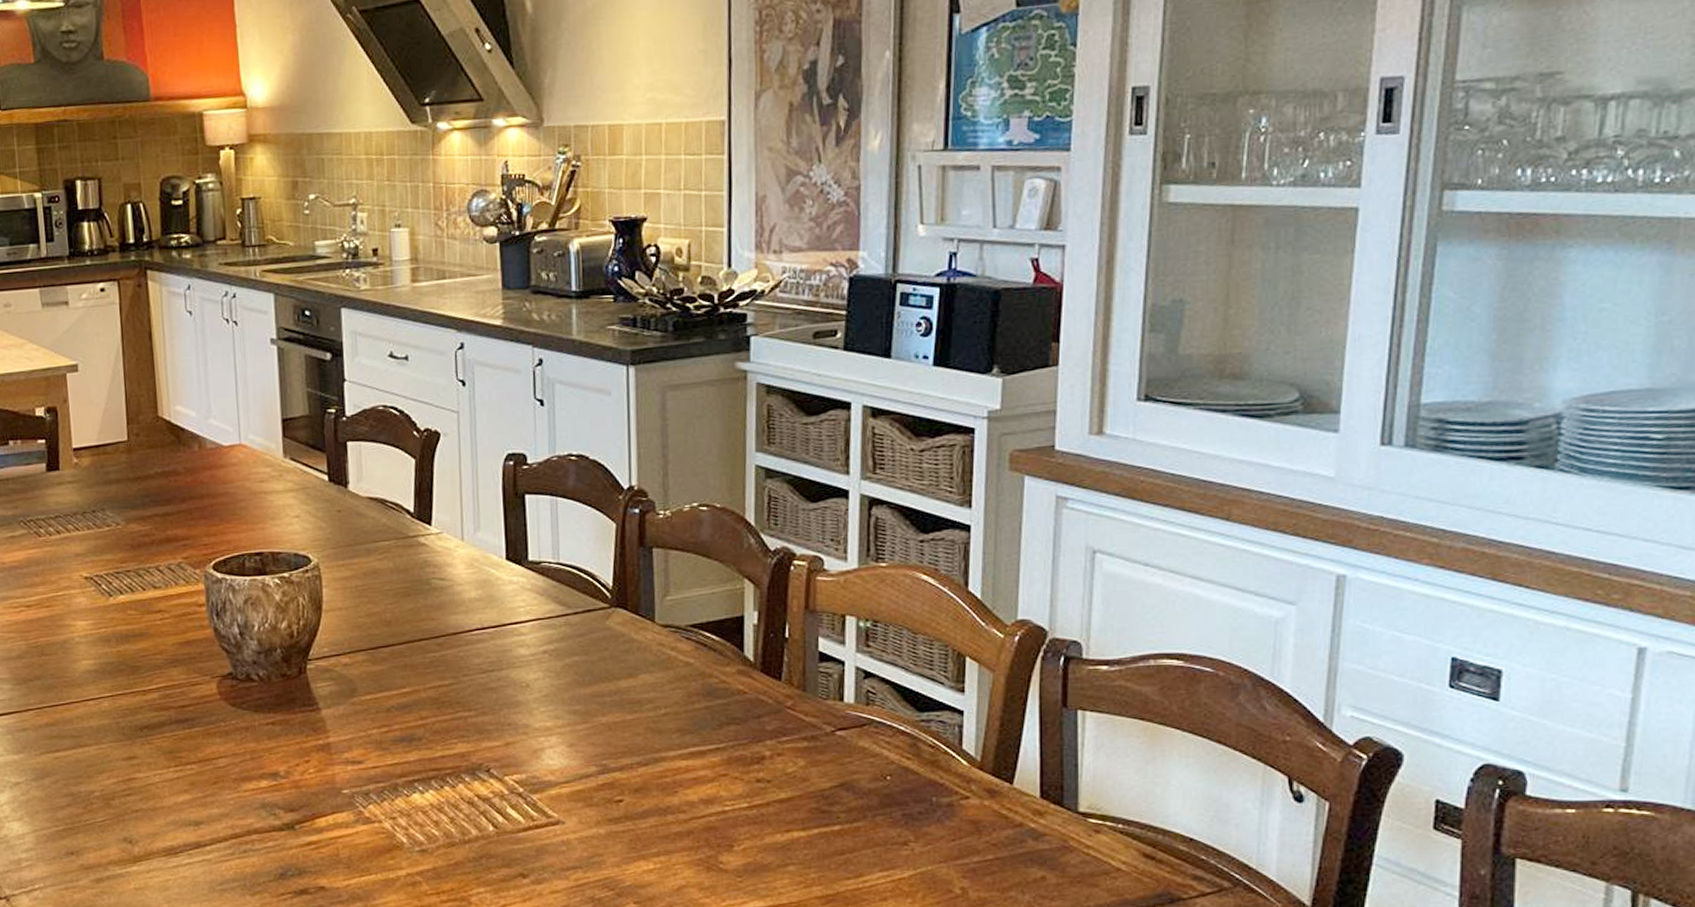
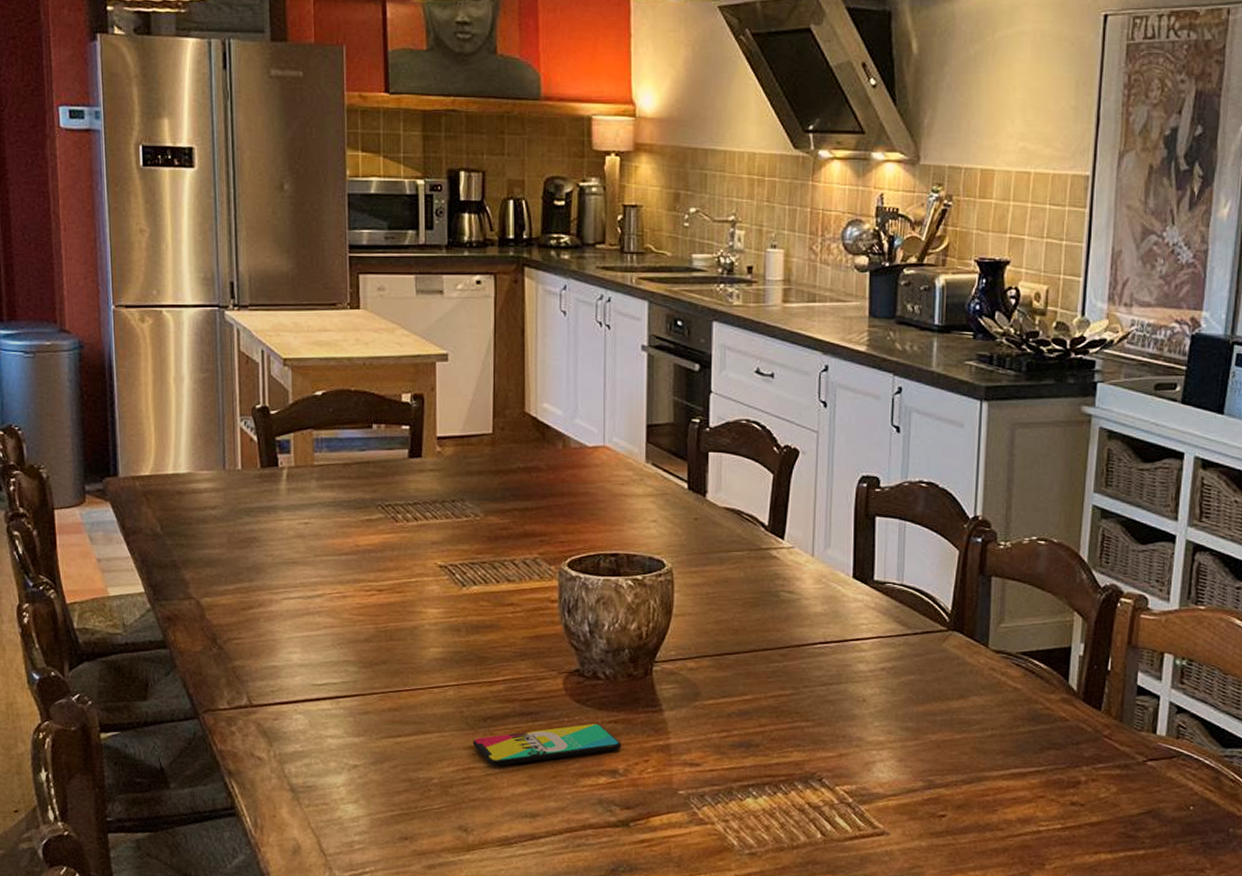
smartphone: none [130,726,281,776] -> present [472,723,622,766]

